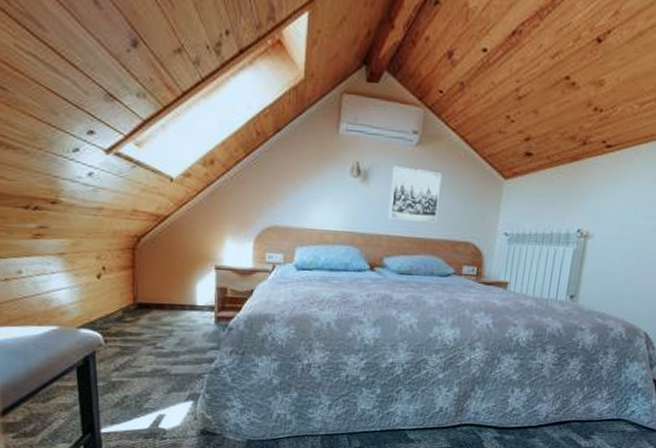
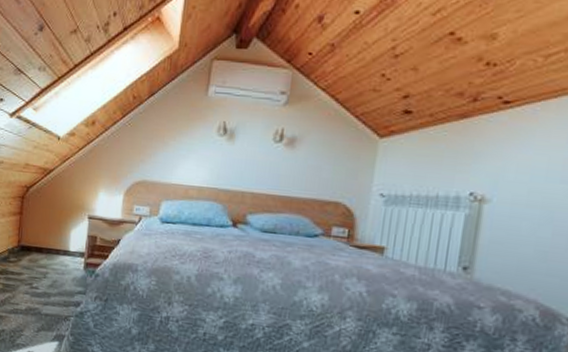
wall art: present [388,166,443,224] -> none [253,125,311,182]

